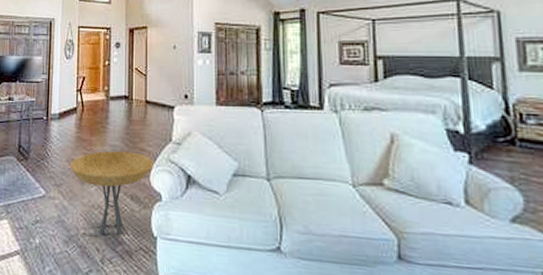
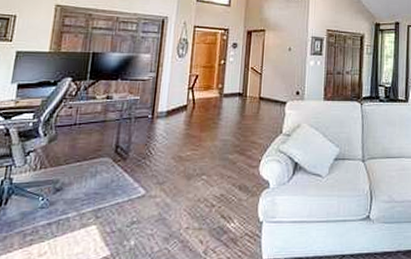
side table: present [70,151,154,235] -> none [176,145,264,227]

